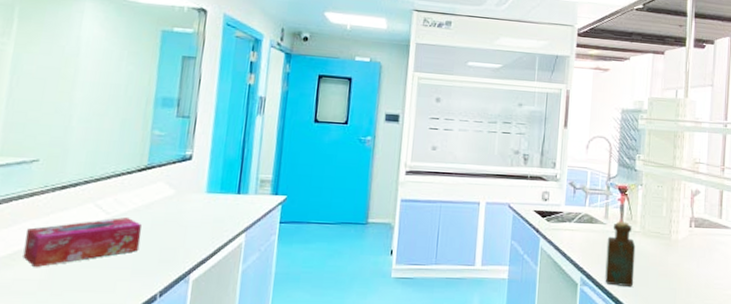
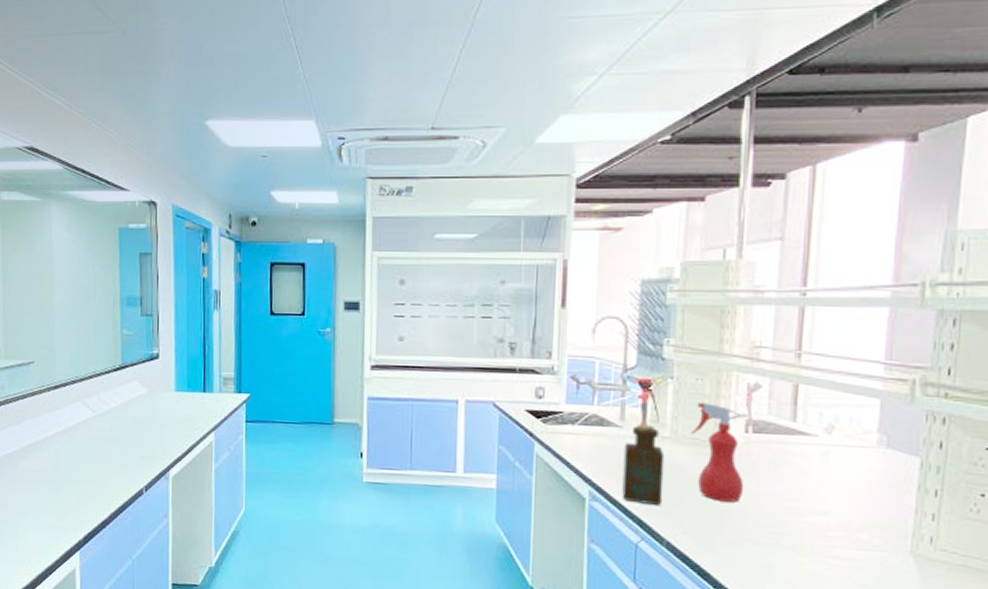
tissue box: present [23,217,141,268] -> none [33,415,124,461]
spray bottle: none [653,204,691,282] -> present [690,403,748,502]

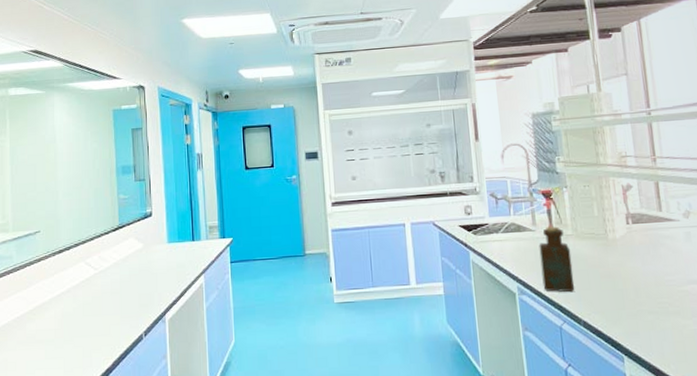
spray bottle: present [690,403,748,502] -> none [586,204,634,282]

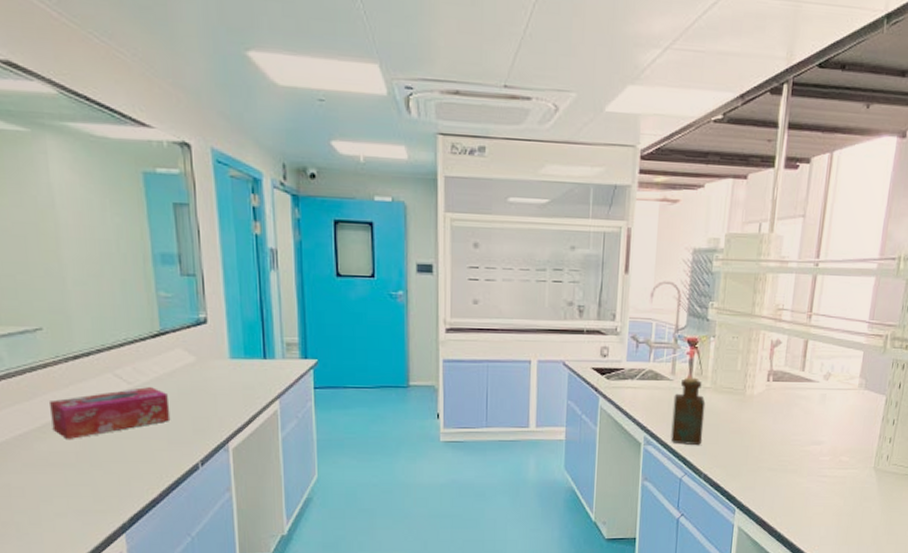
tissue box: none [39,271,123,320] -> present [48,387,171,440]

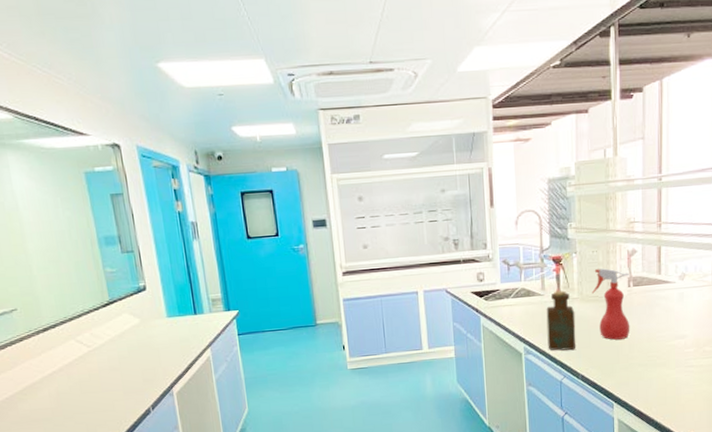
tissue box: present [48,387,171,440] -> none [26,348,124,399]
spray bottle: none [726,357,770,439] -> present [591,268,630,340]

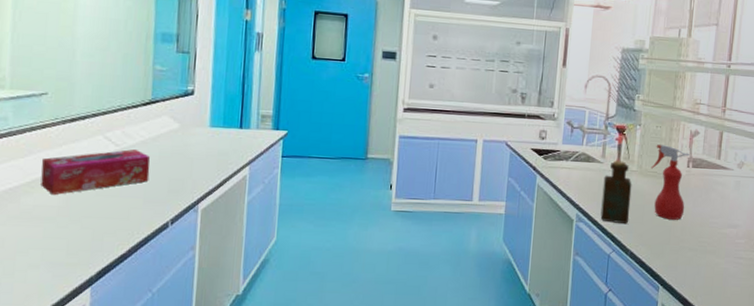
tissue box: none [26,348,124,399] -> present [41,149,150,196]

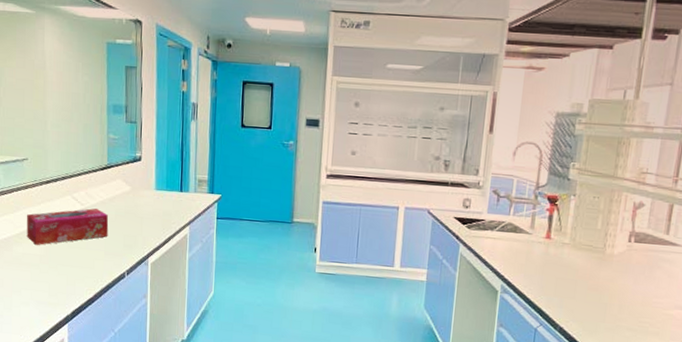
bottle: present [600,160,632,225] -> none [527,232,564,299]
spray bottle: present [650,145,690,220] -> none [585,216,632,297]

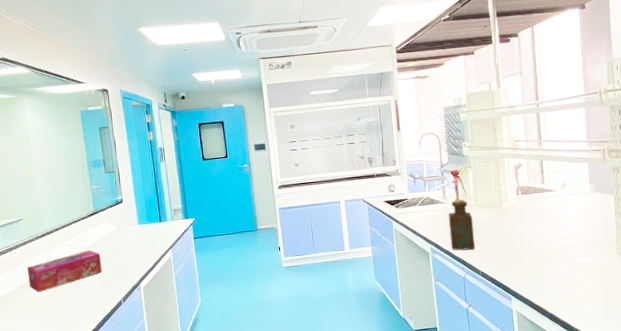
bottle: none [527,232,564,299] -> present [448,199,476,251]

